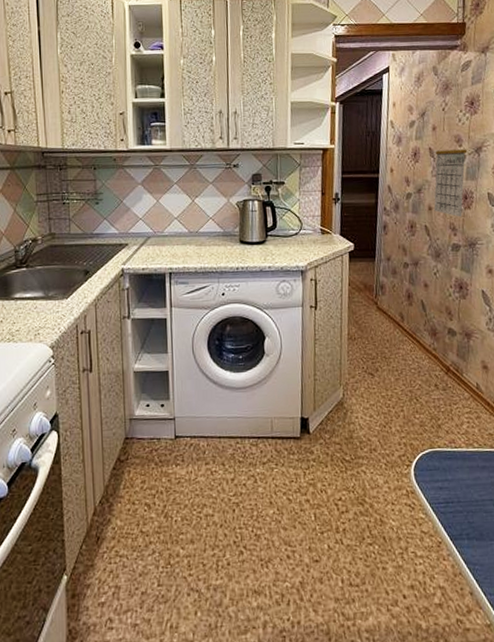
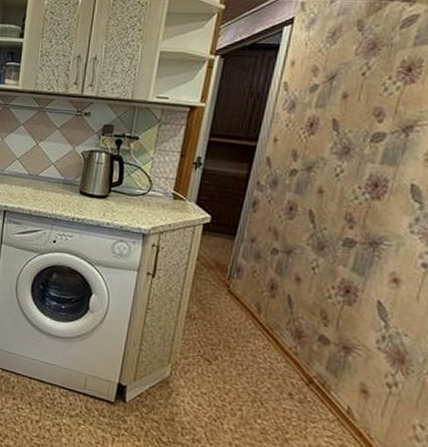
calendar: present [433,135,468,217] -> none [325,107,390,208]

